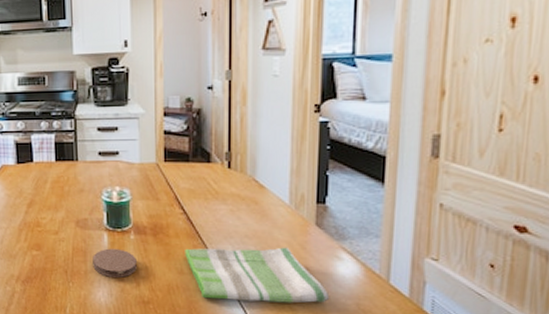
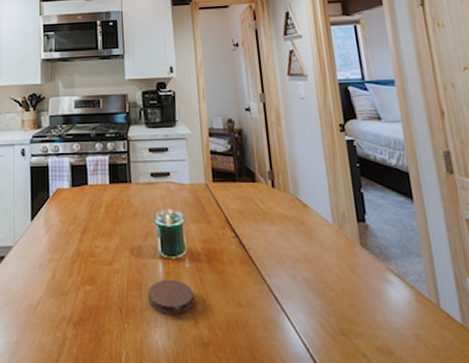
dish towel: present [185,247,330,303] -> none [240,271,388,337]

